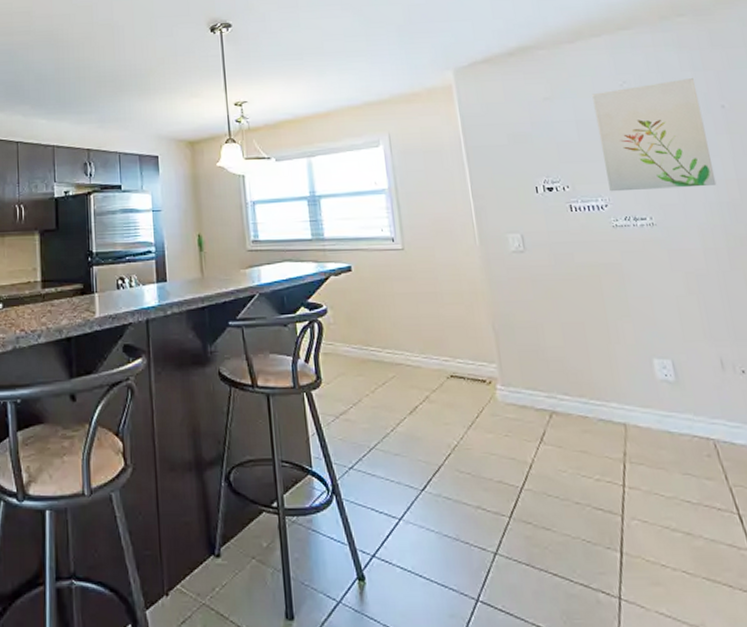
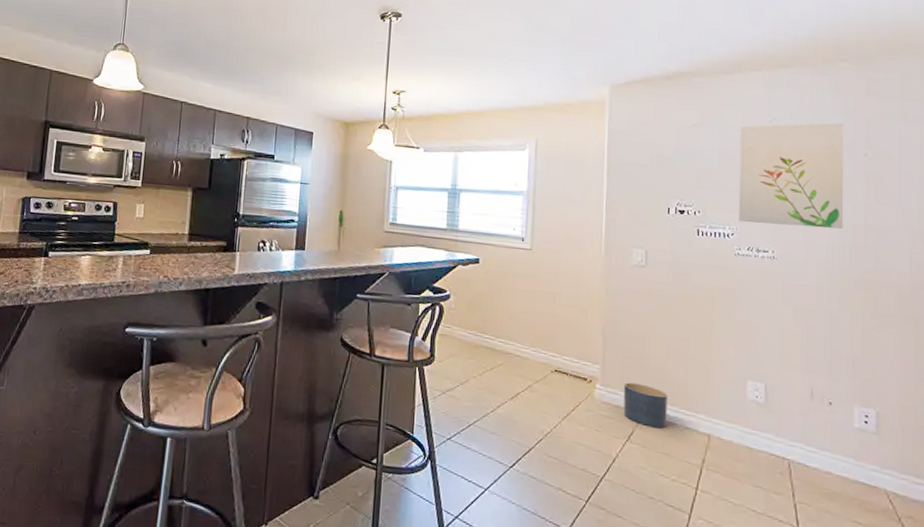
planter: none [525,378,579,425] -> present [623,382,668,429]

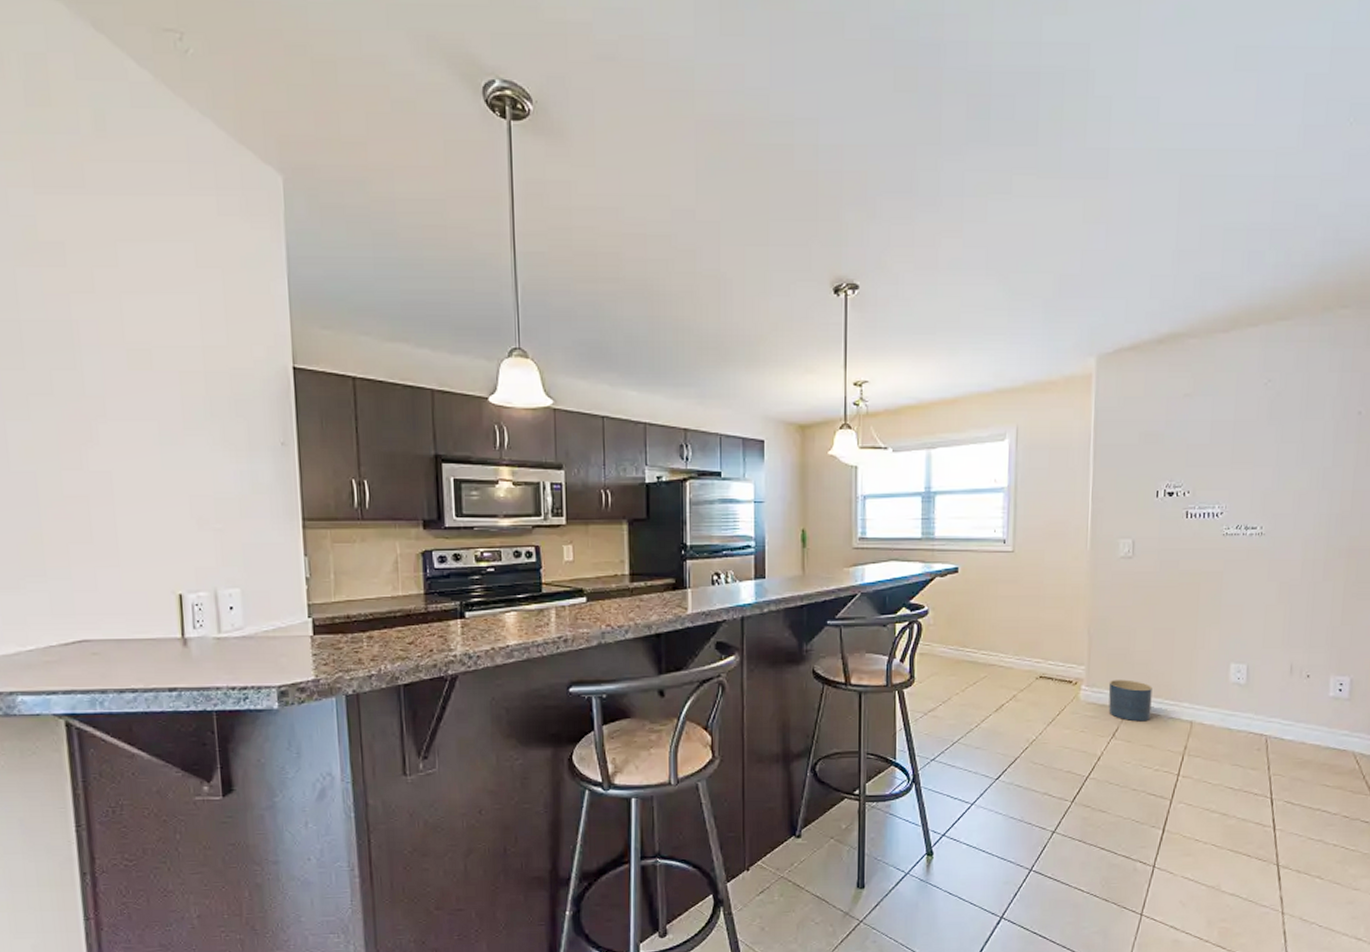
wall art: present [738,123,844,229] -> none [1228,380,1340,499]

